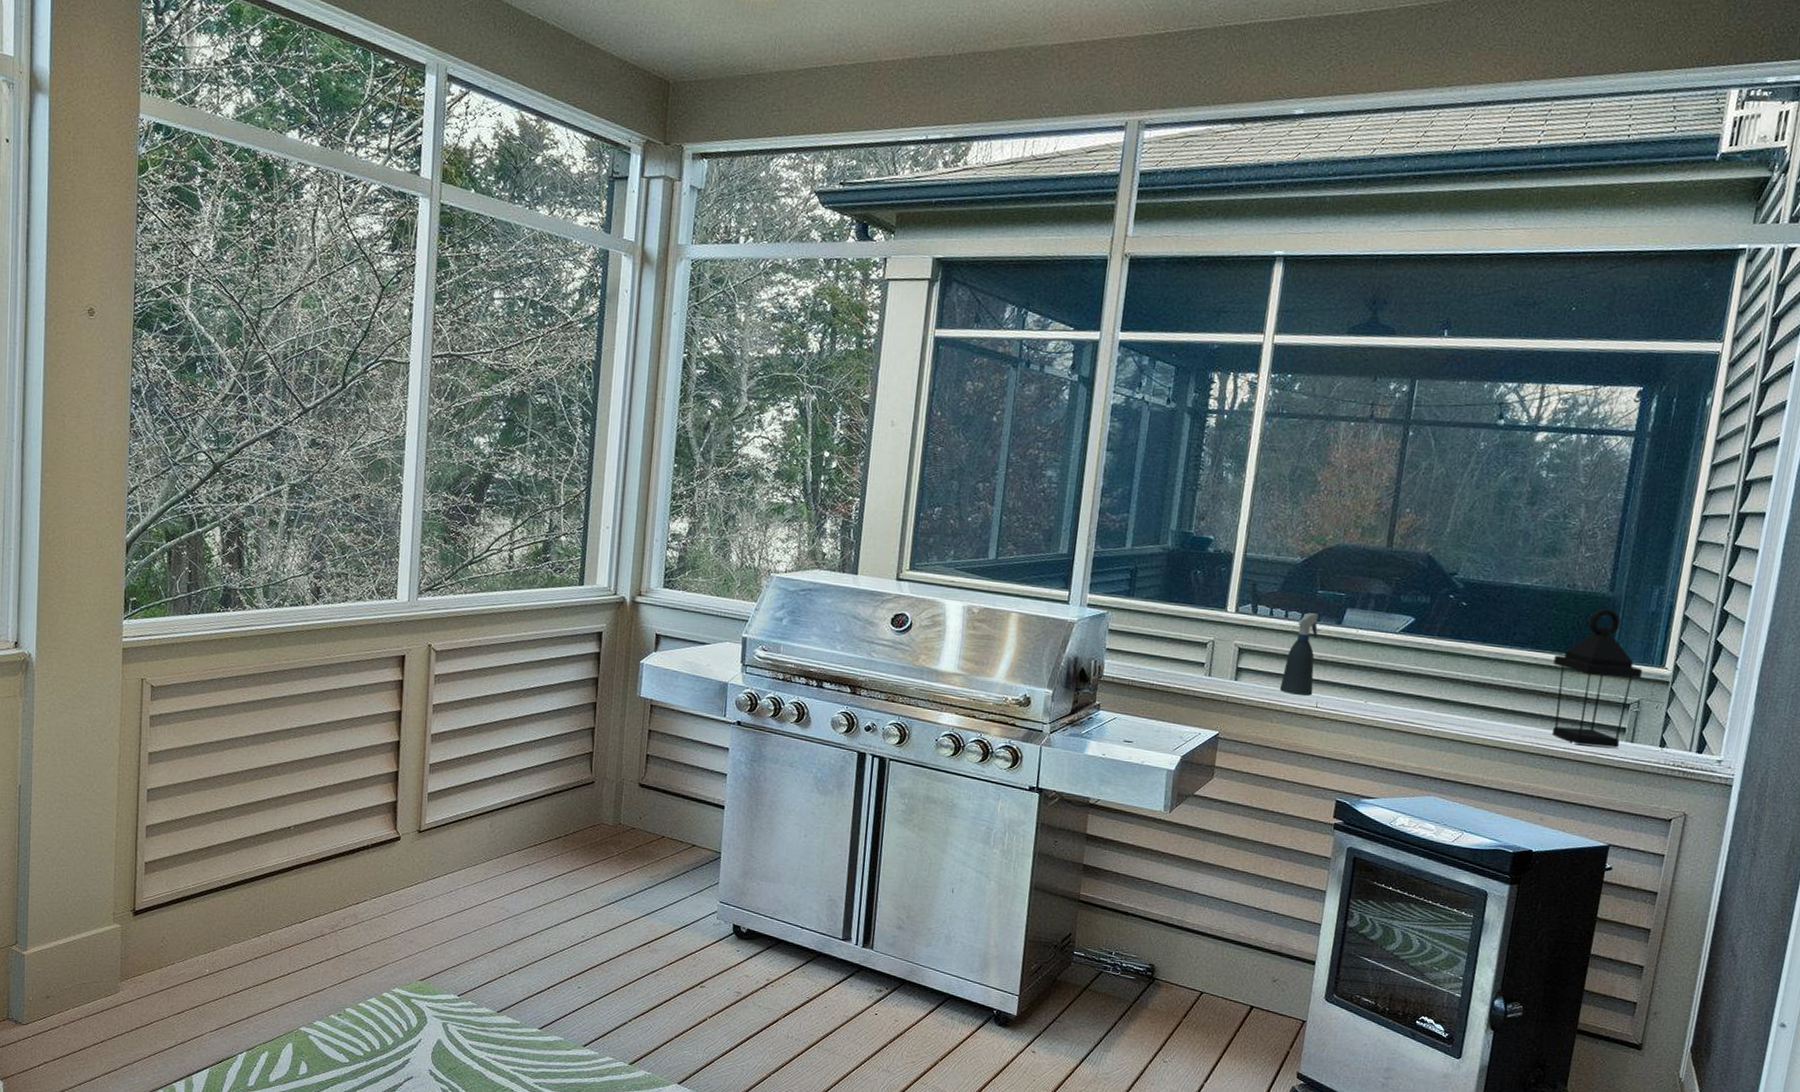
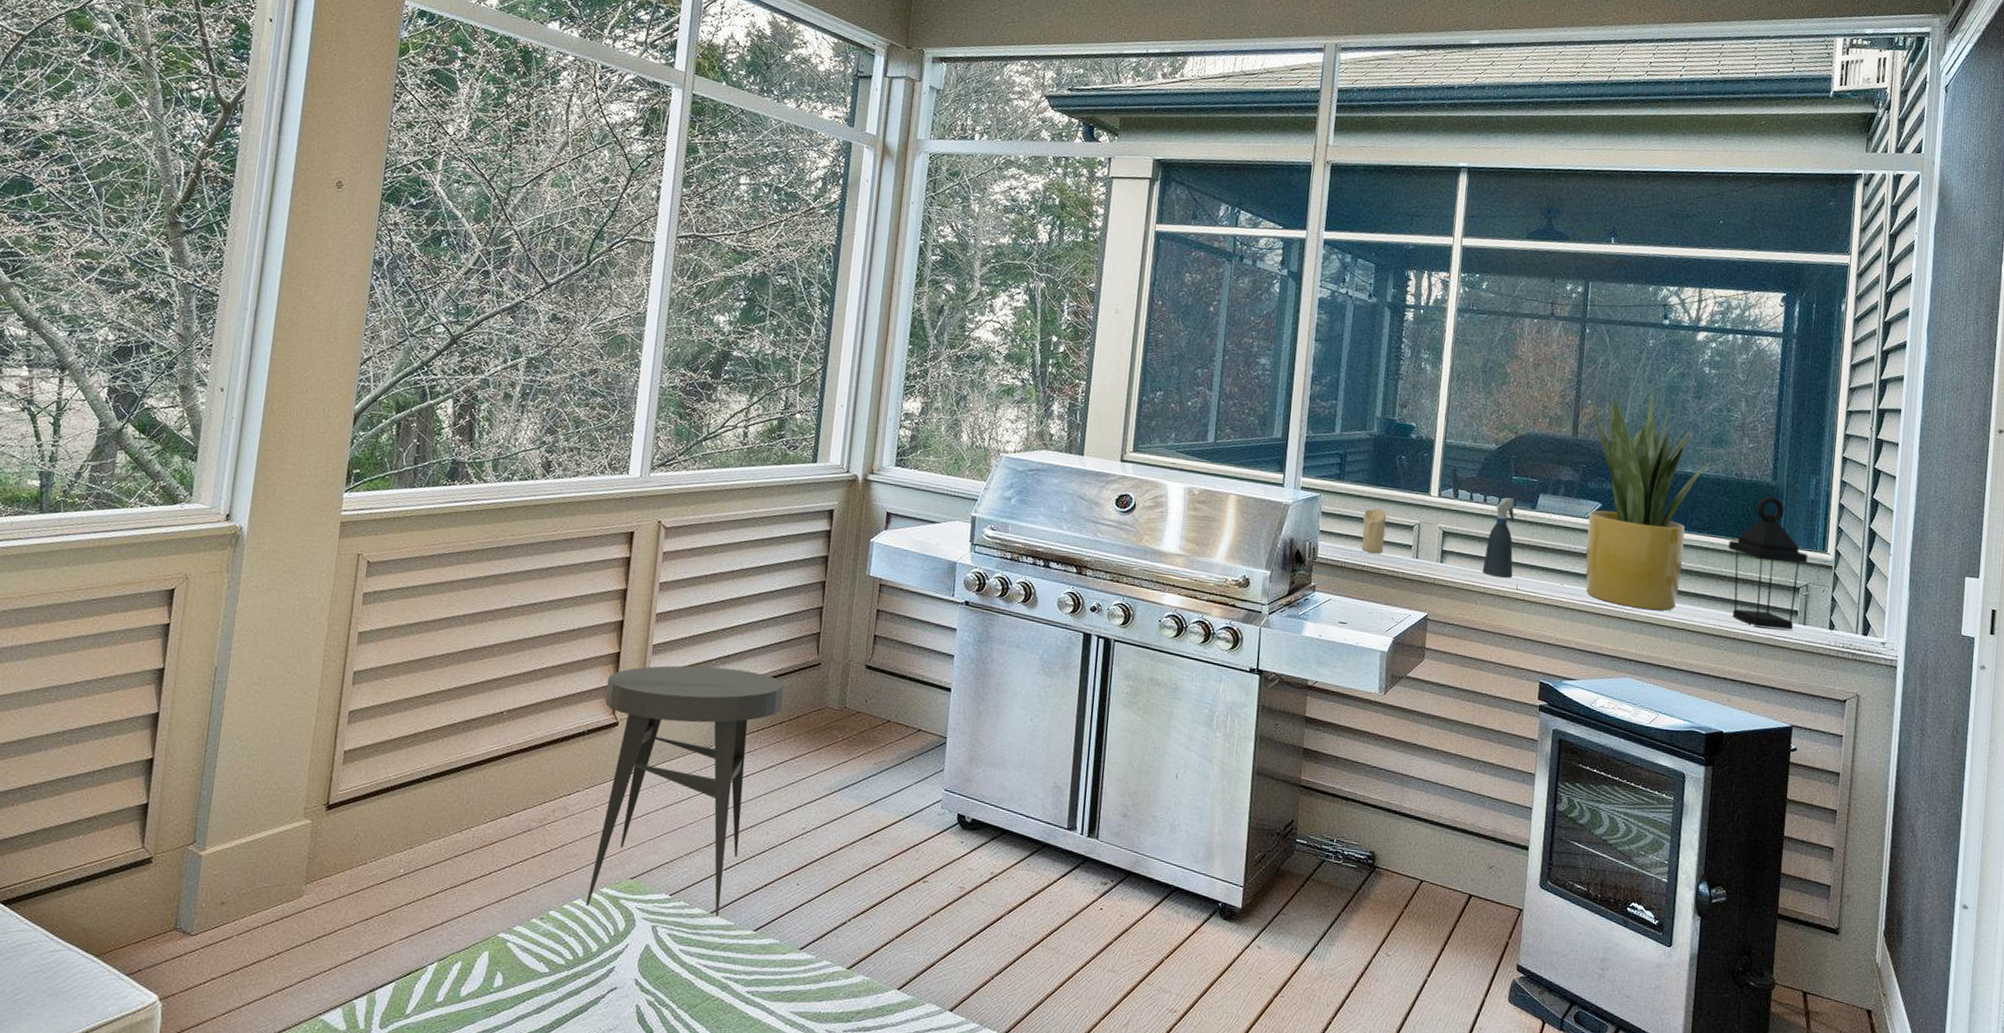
side table: none [379,783,559,1016] -> present [586,665,784,917]
candle: none [1150,625,1179,672] -> present [1362,508,1387,554]
planter: none [1391,499,1541,729] -> present [1585,392,1711,611]

